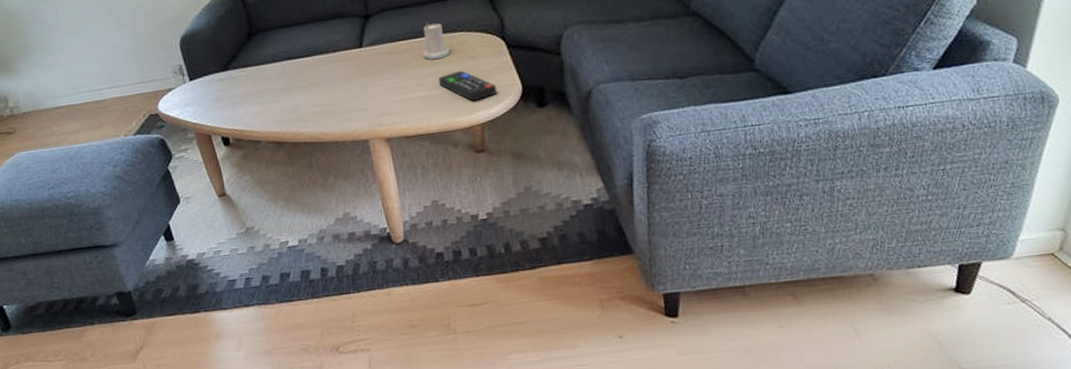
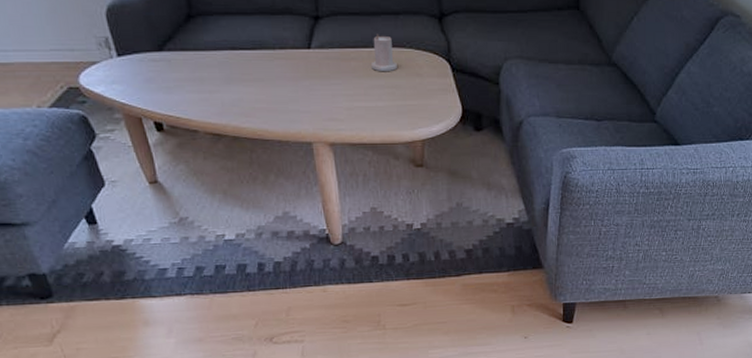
remote control: present [438,70,498,102] -> none [385,86,440,118]

